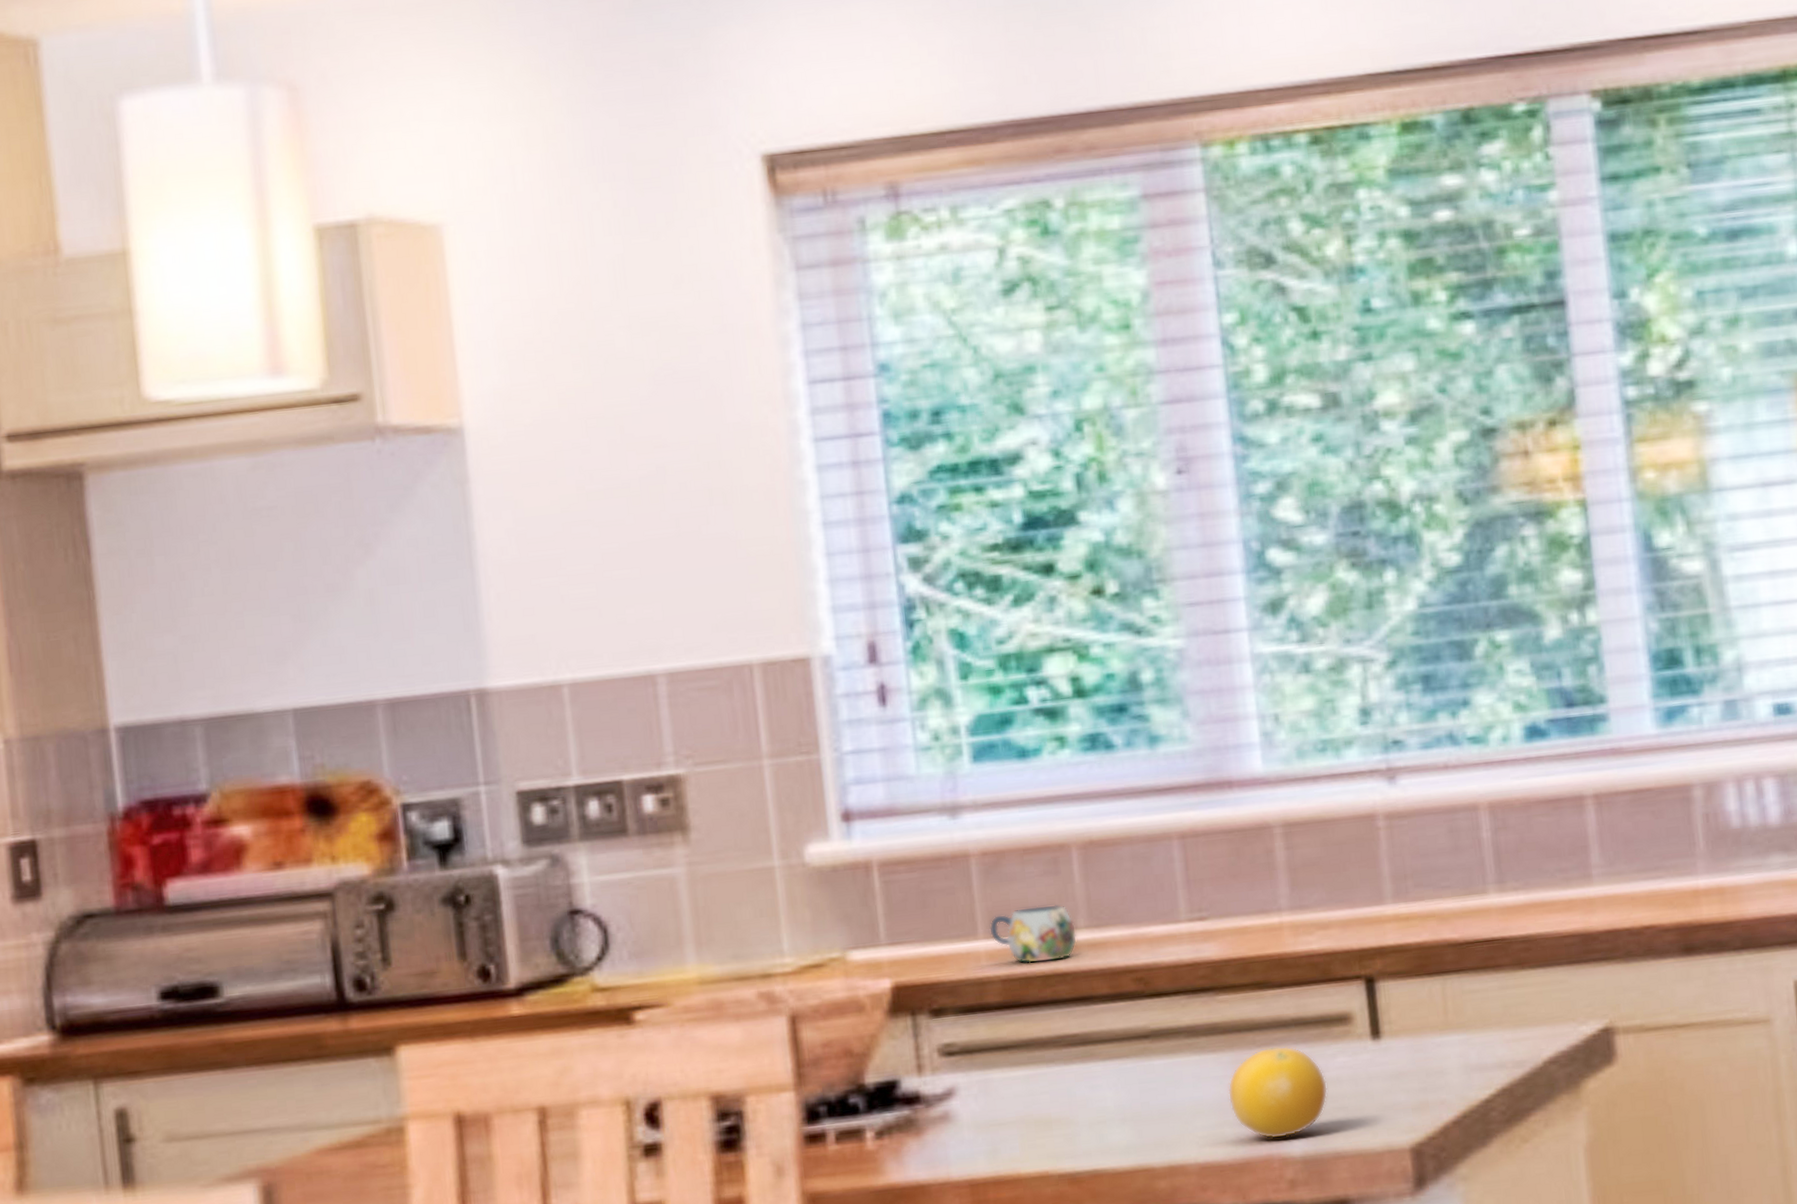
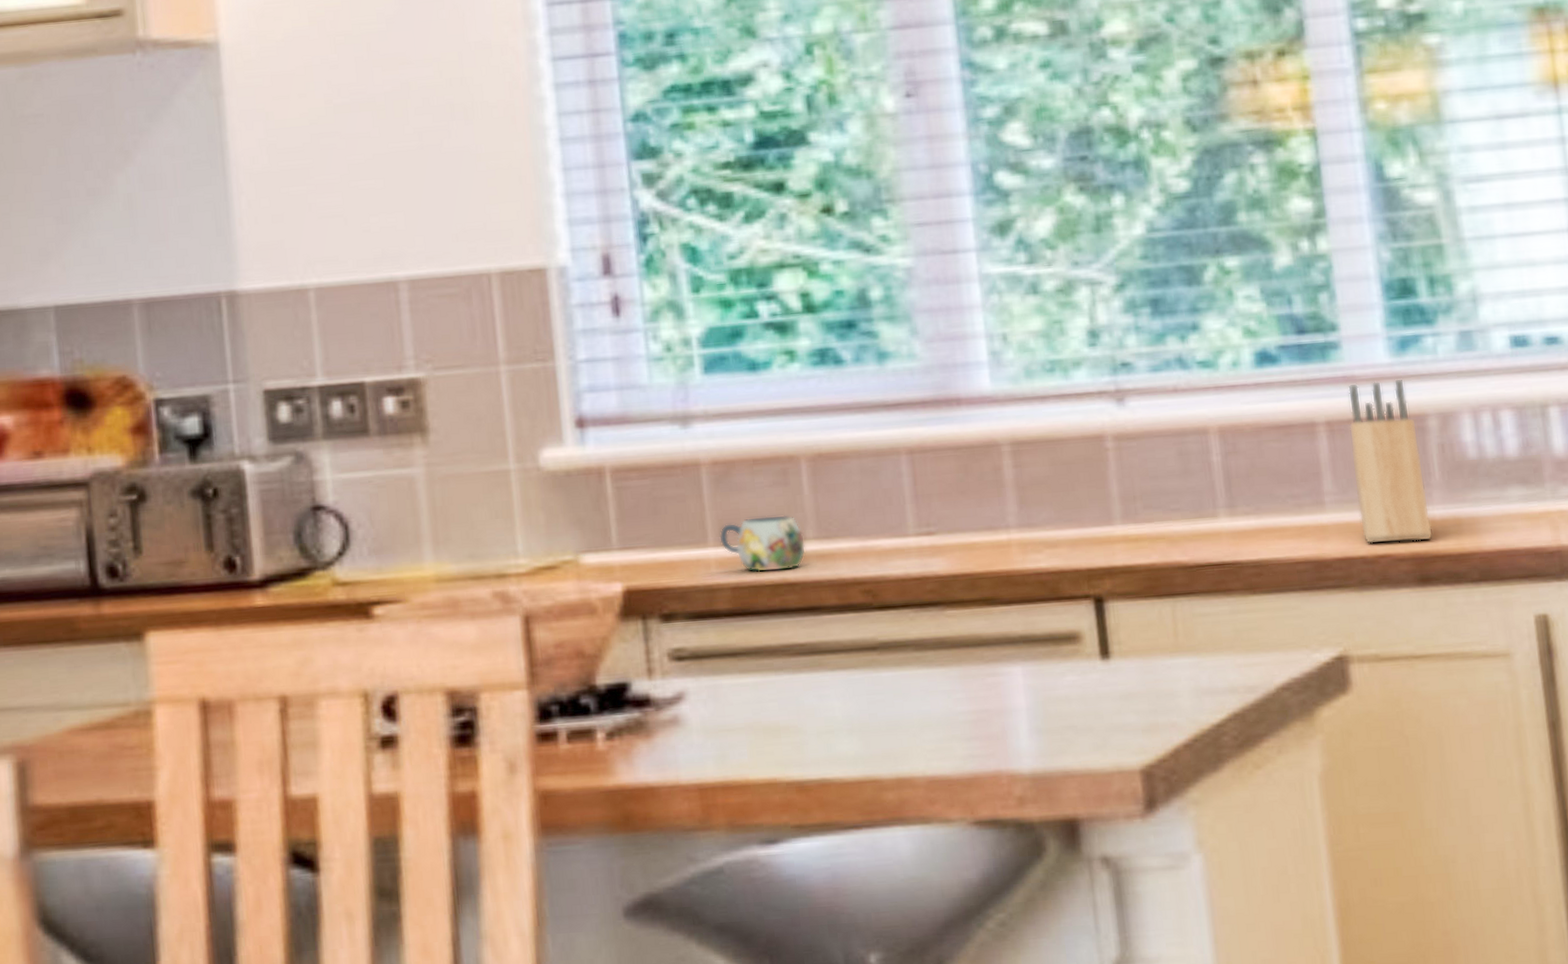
fruit: present [1228,1046,1328,1139] -> none [956,662,1057,756]
knife block: none [1615,749,1697,916] -> present [1348,378,1433,544]

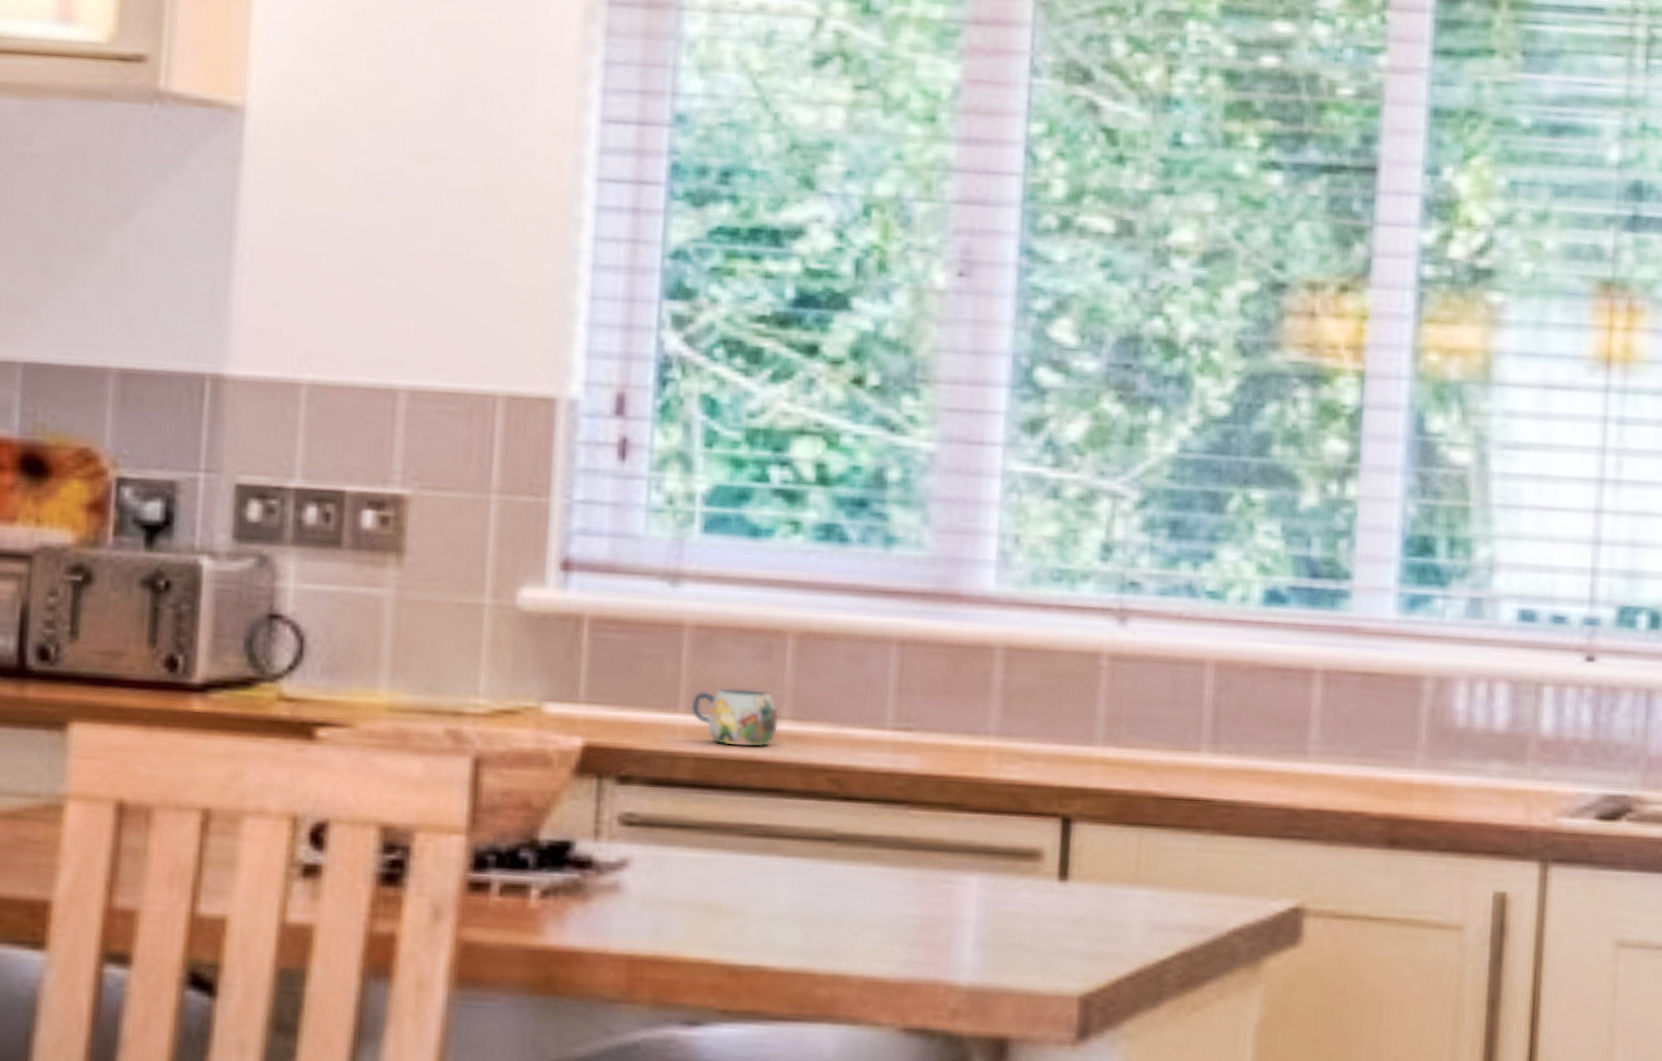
knife block: present [1348,378,1433,544] -> none [1339,636,1412,803]

